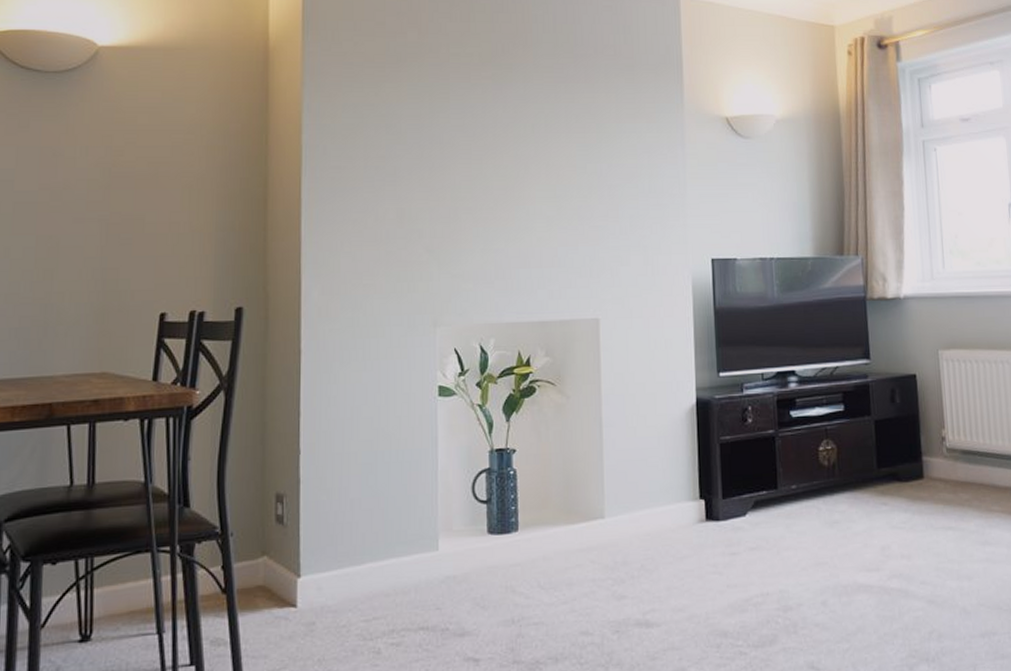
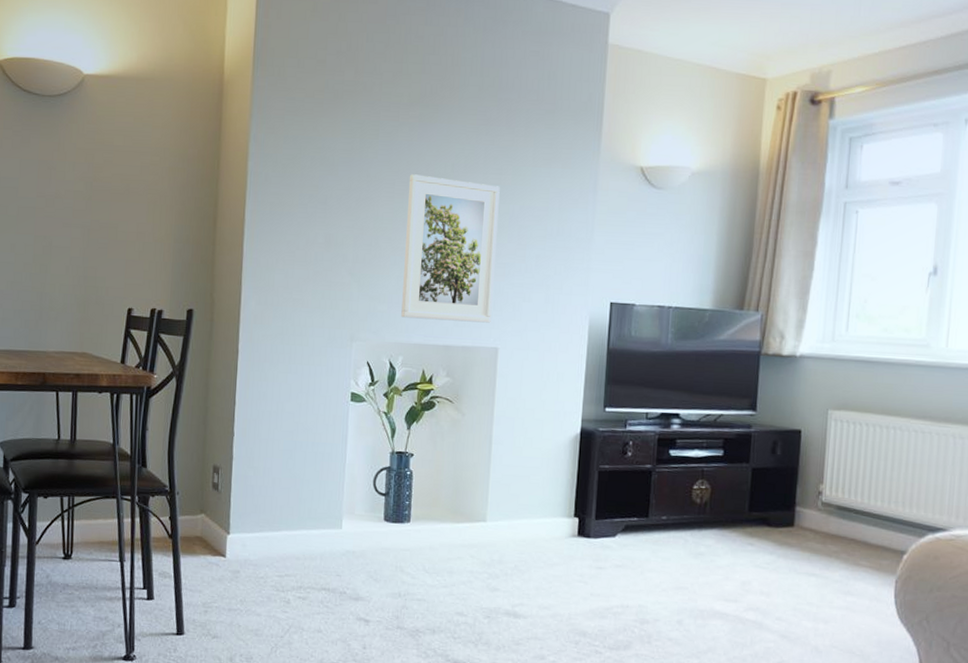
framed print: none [487,138,589,295] -> present [401,174,500,323]

